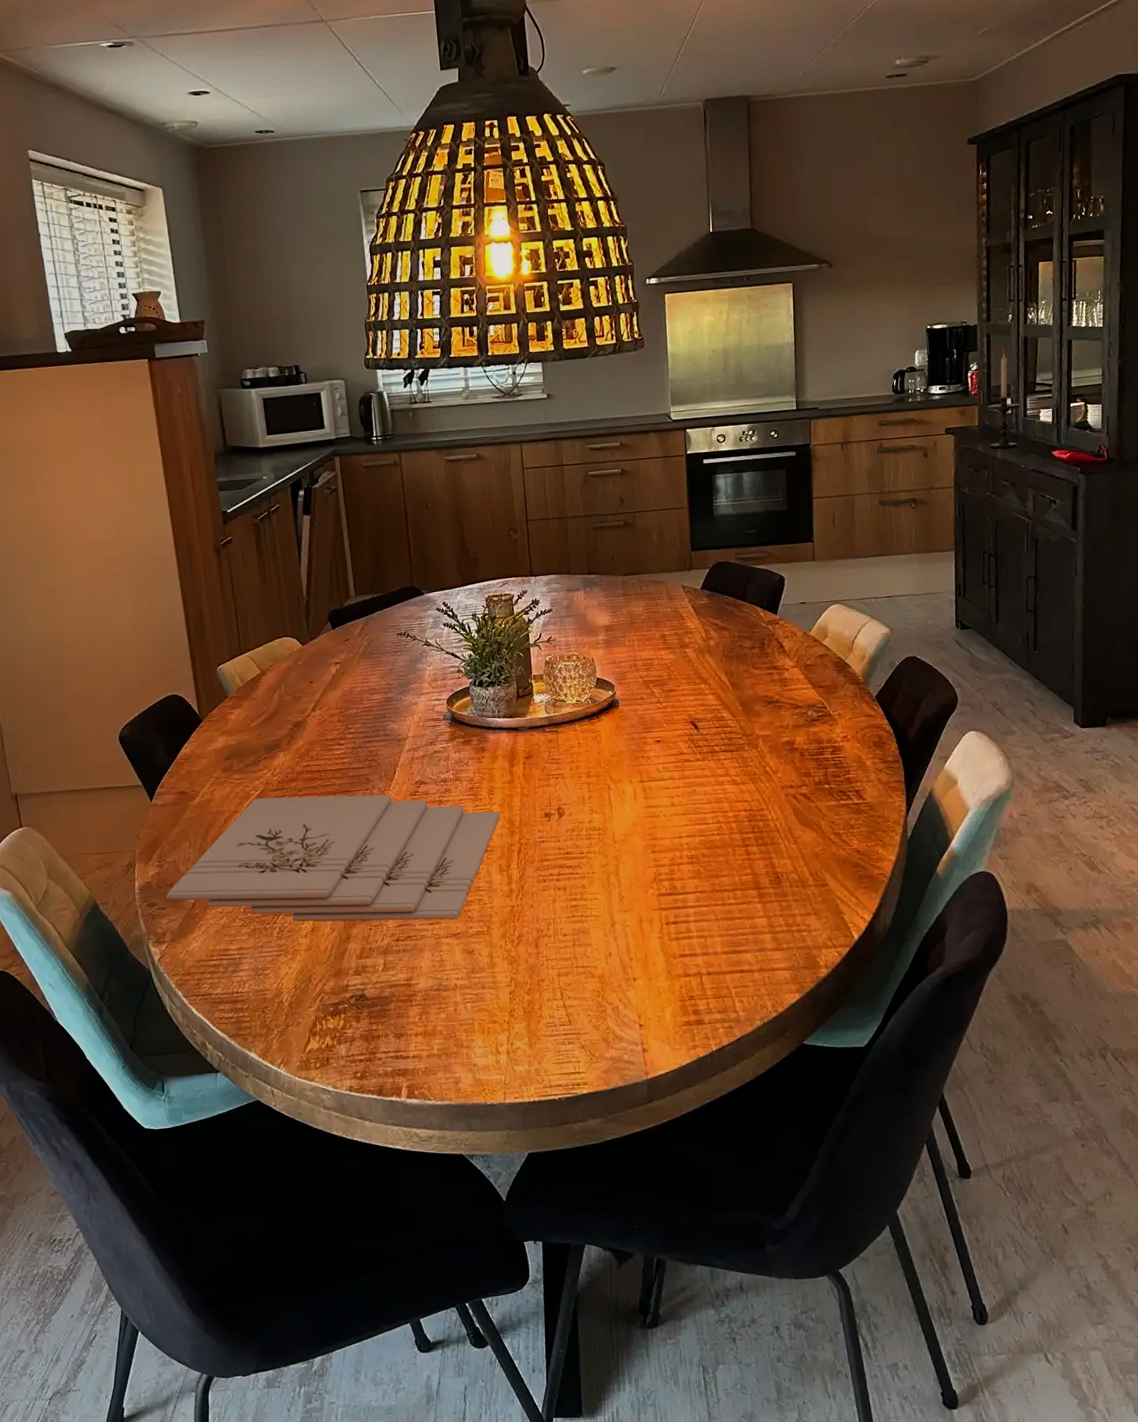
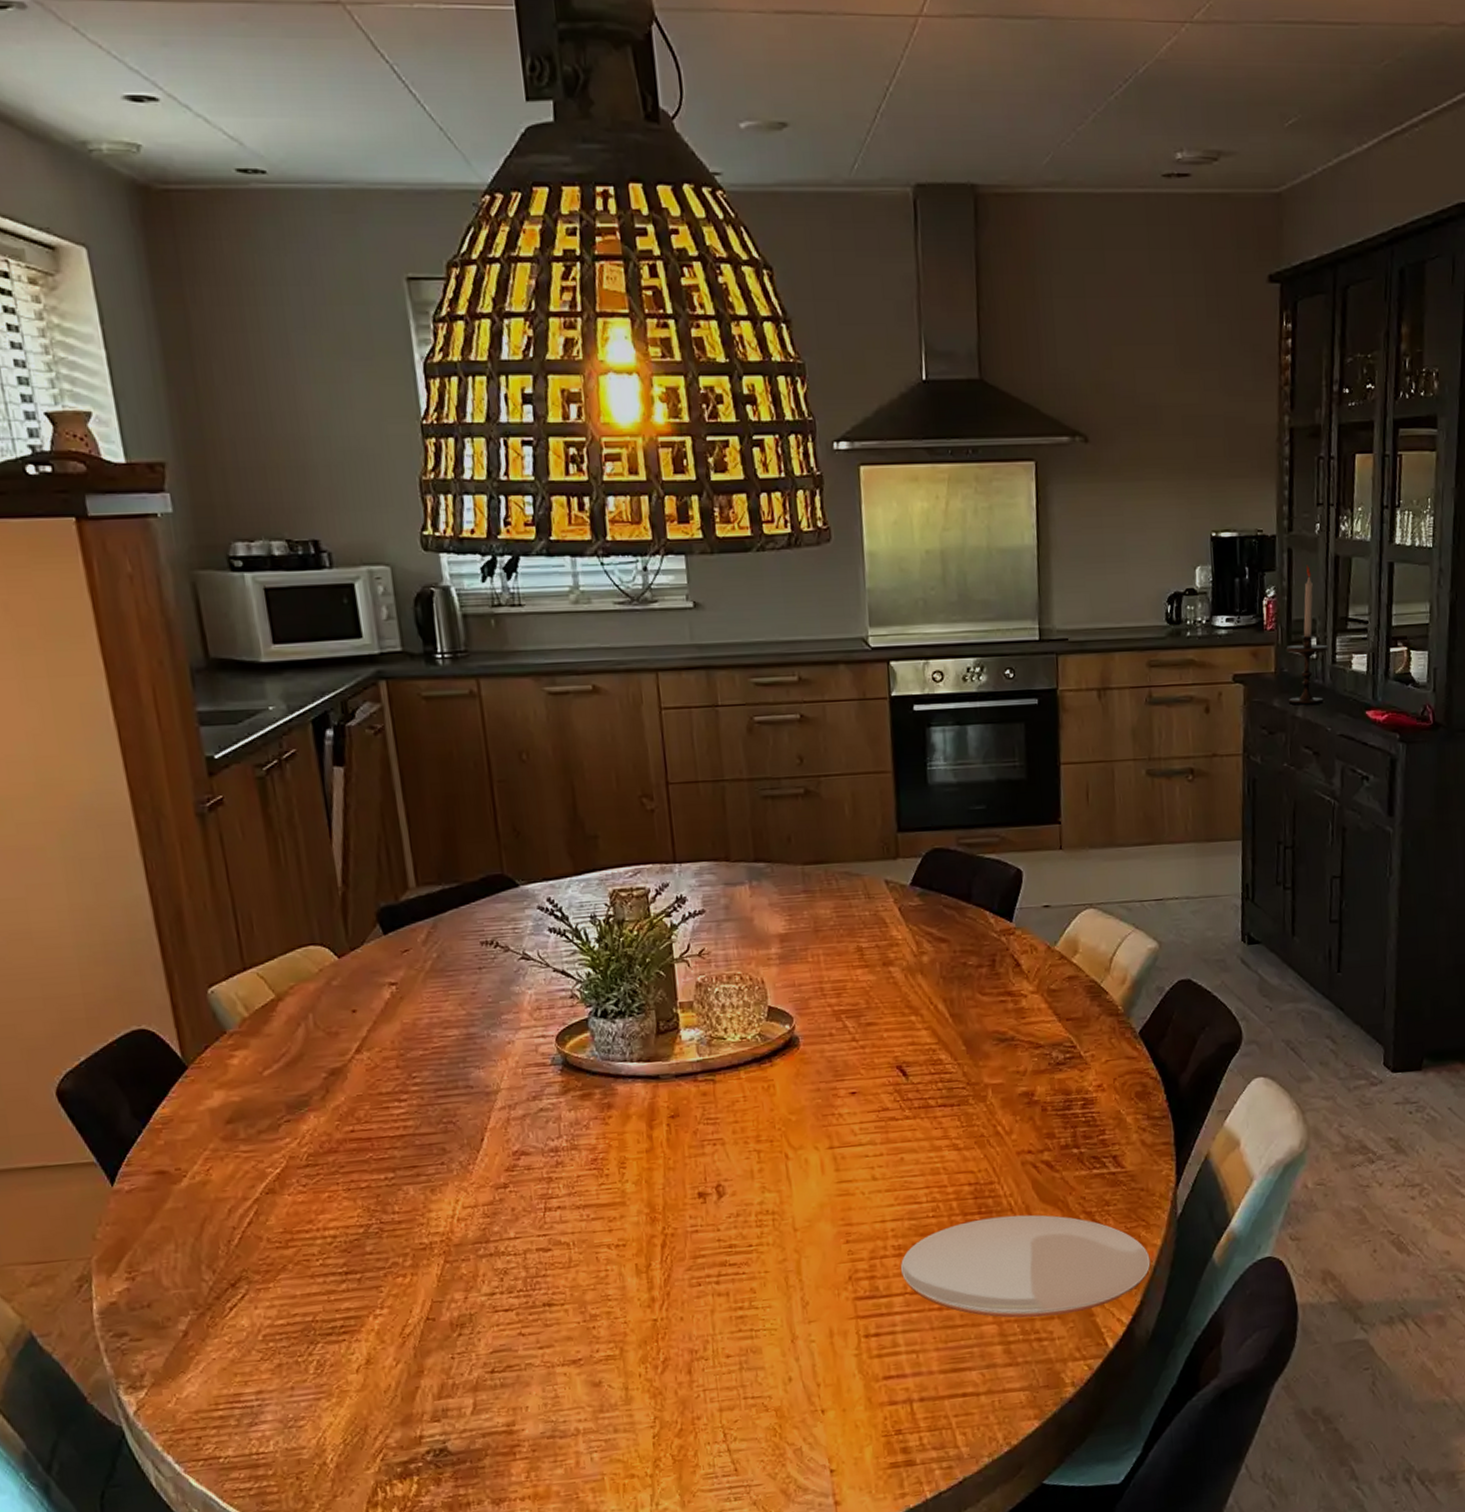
placemat: present [166,794,501,922] -> none [142,1170,636,1352]
plate: none [692,834,887,914] -> present [900,1215,1151,1318]

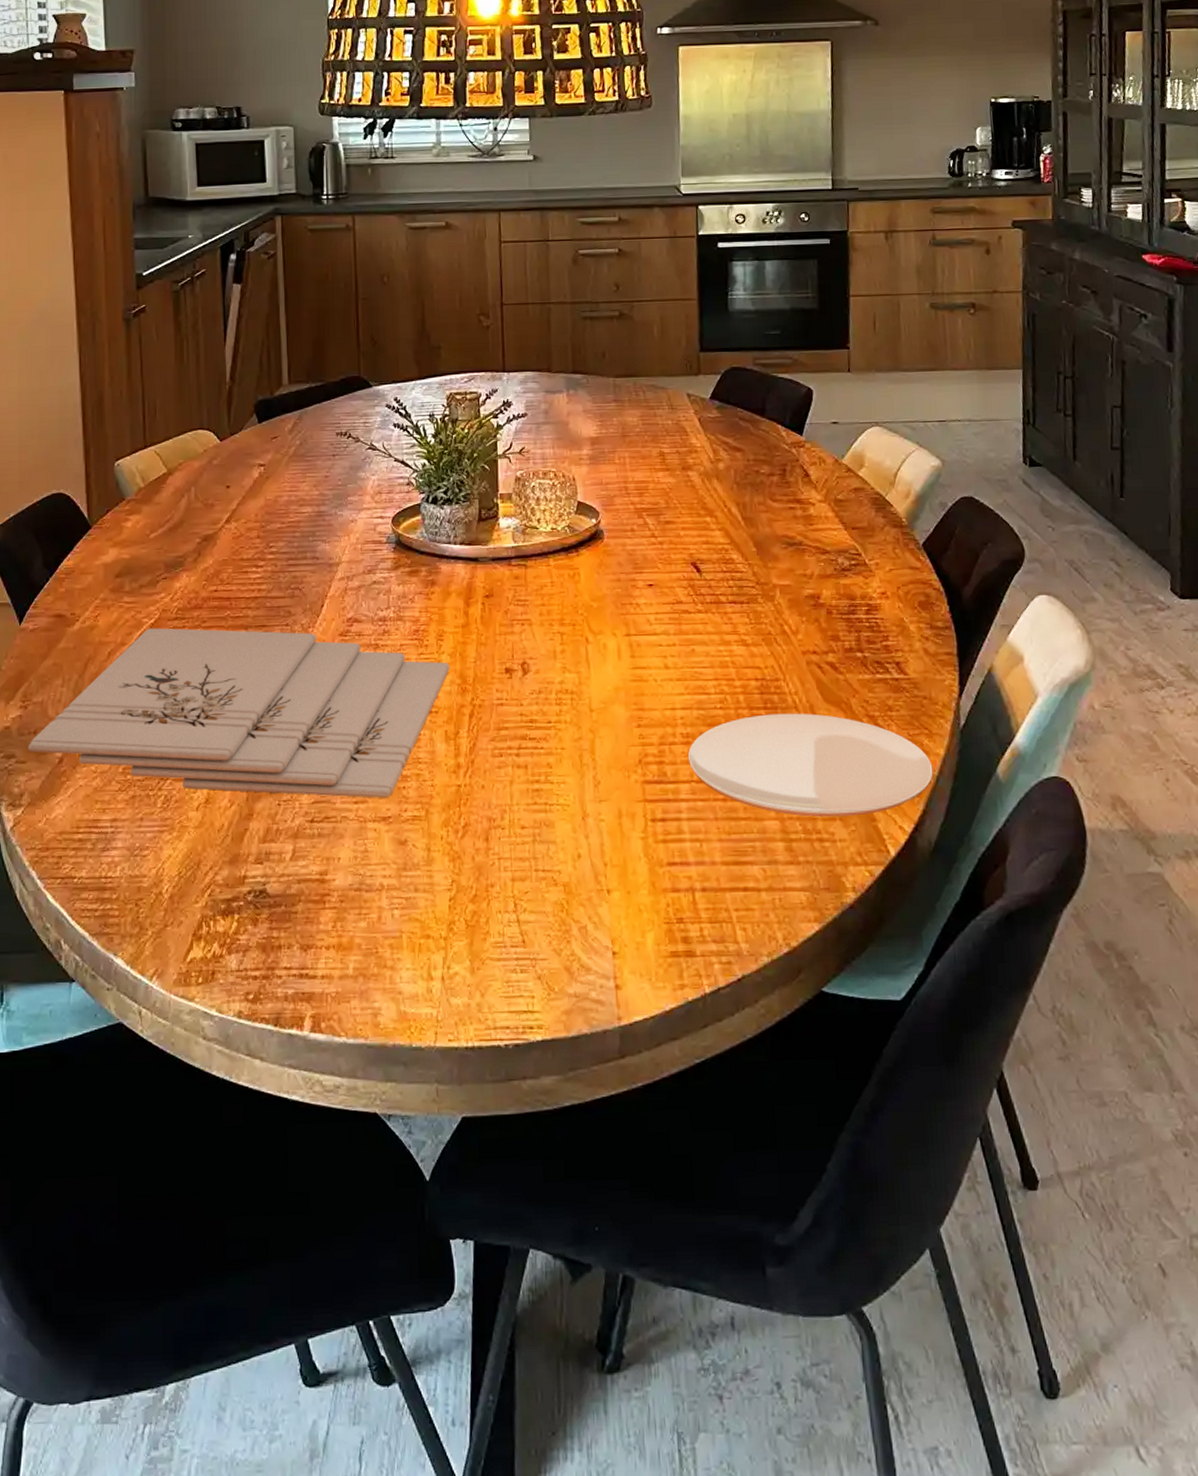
placemat: none [142,1170,636,1352] -> present [28,628,450,798]
candlestick: present [1286,565,1329,705] -> none [1062,126,1105,249]

